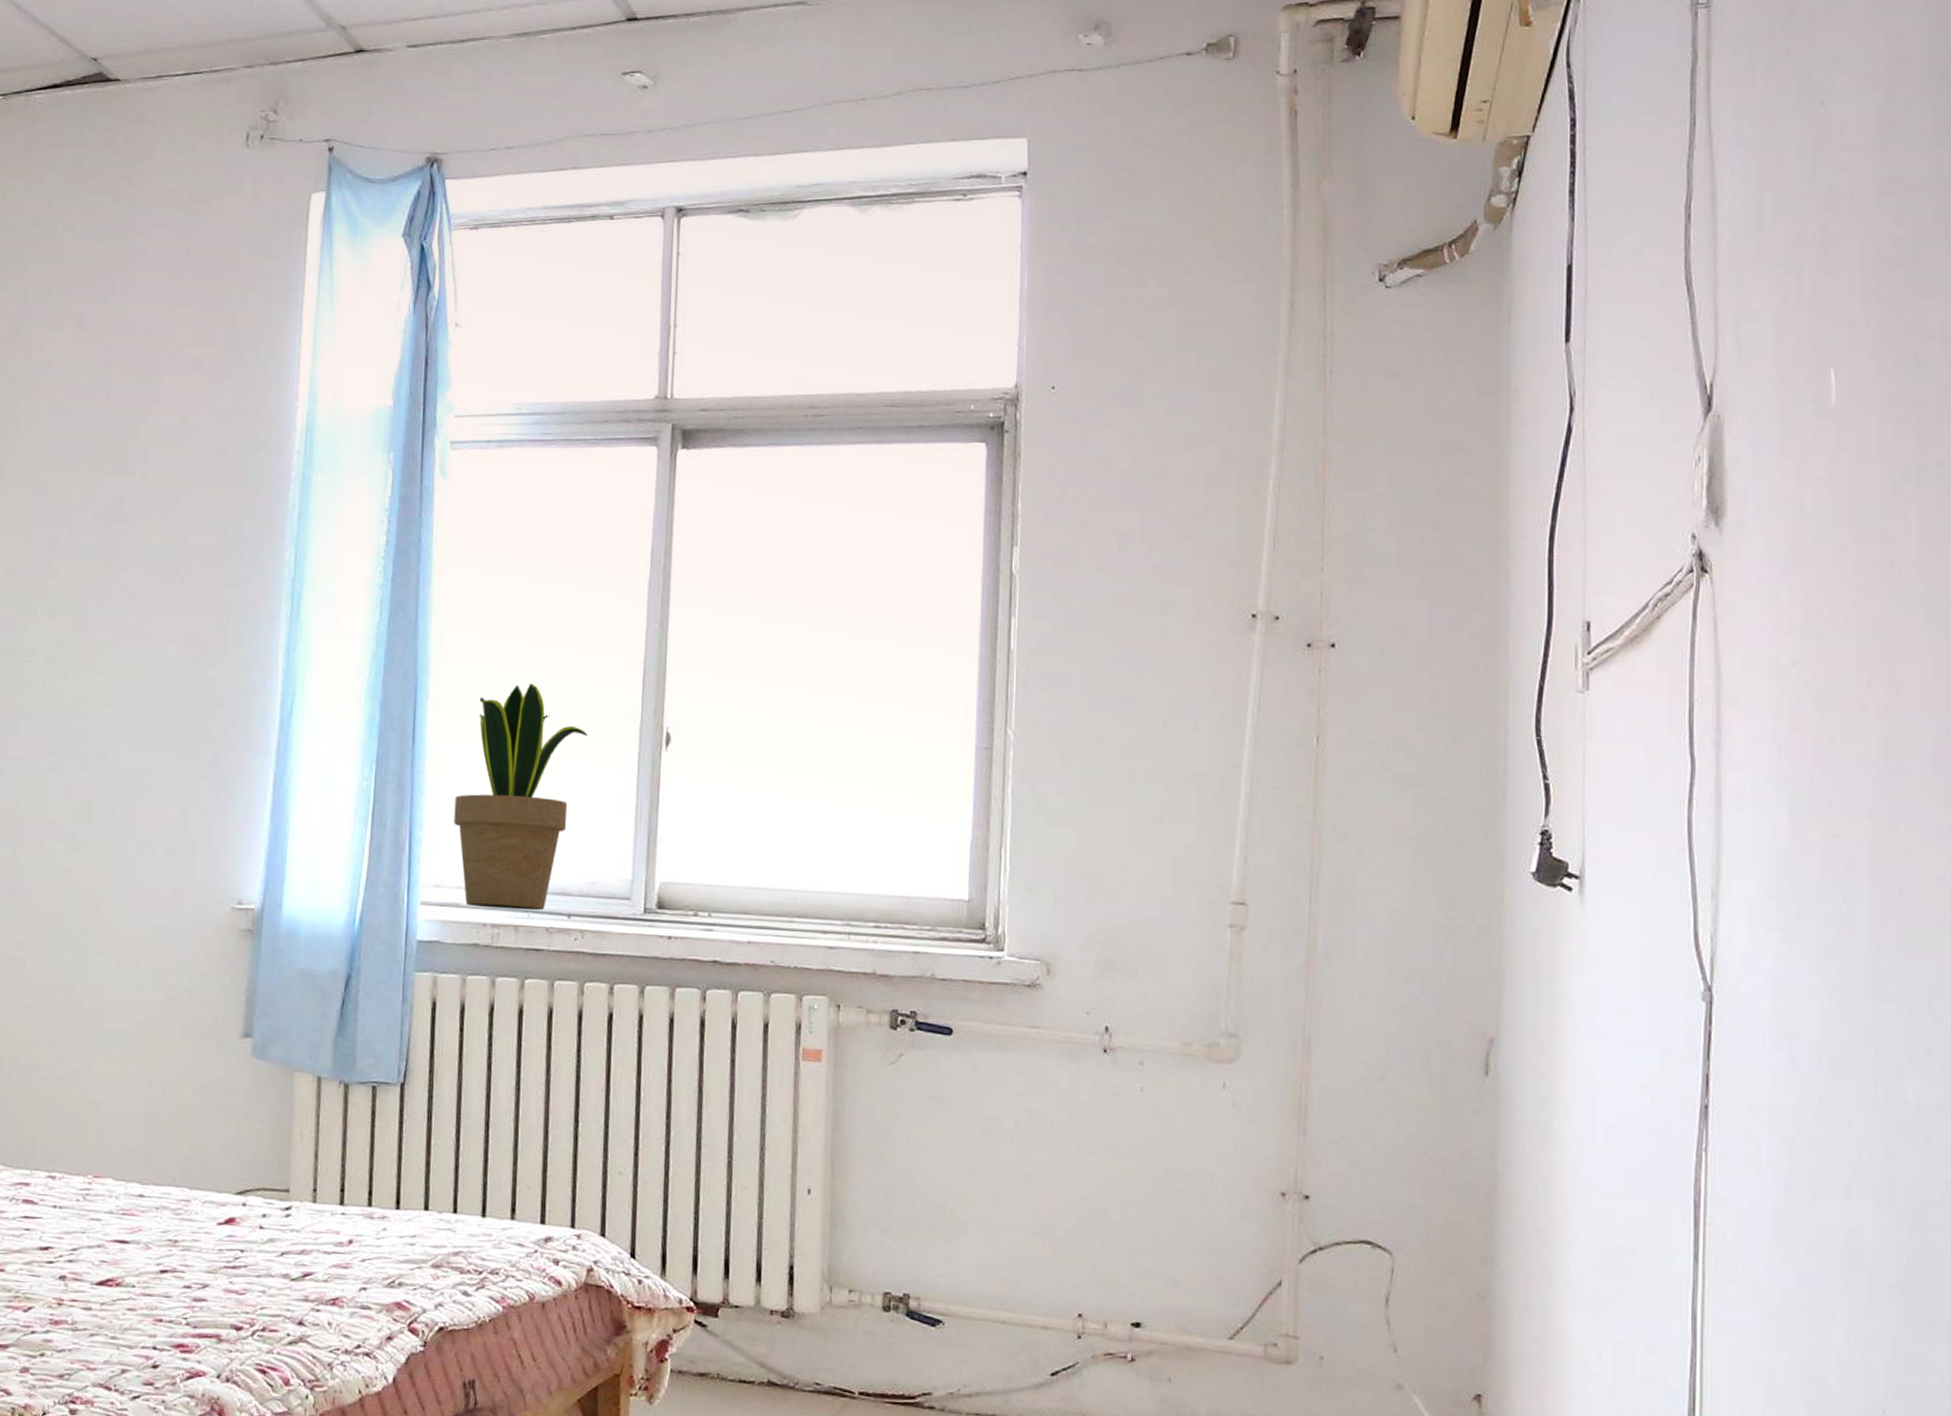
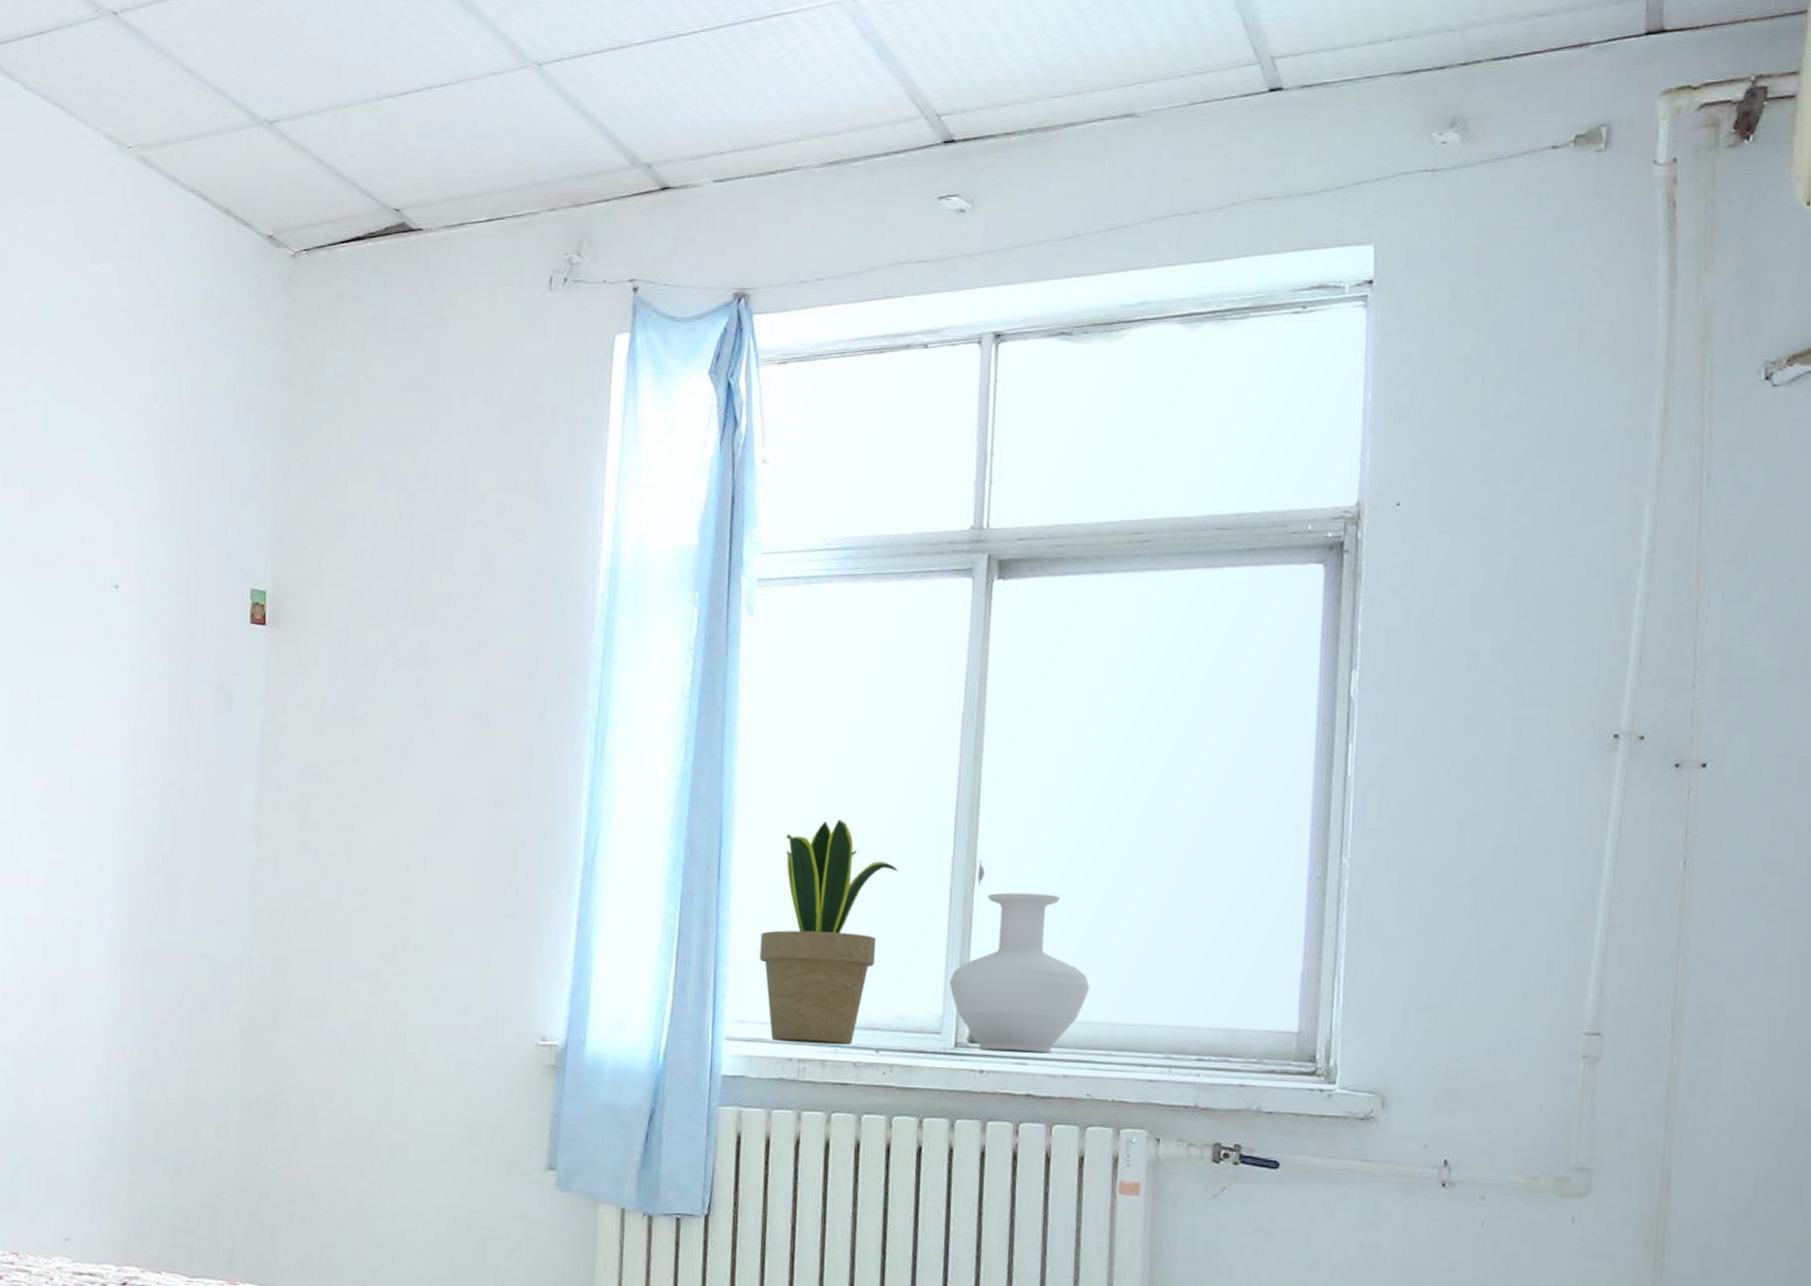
vase: none [638,759,772,921] -> present [949,892,1089,1054]

